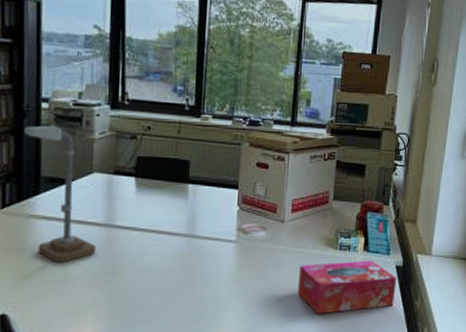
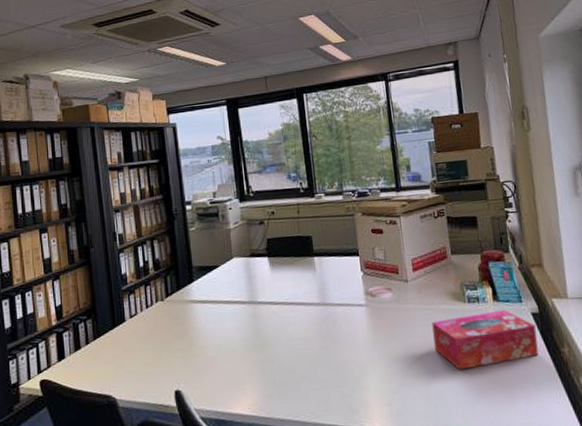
desk lamp: present [25,125,95,262] -> none [176,223,244,340]

